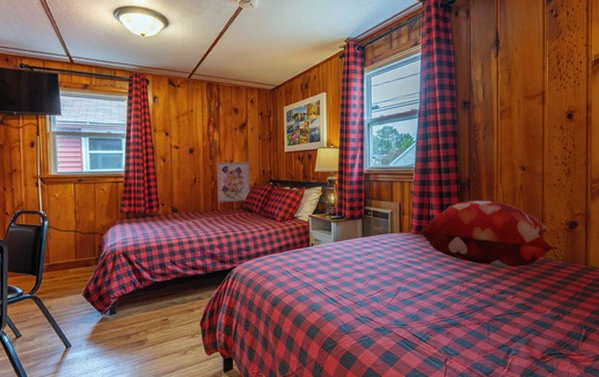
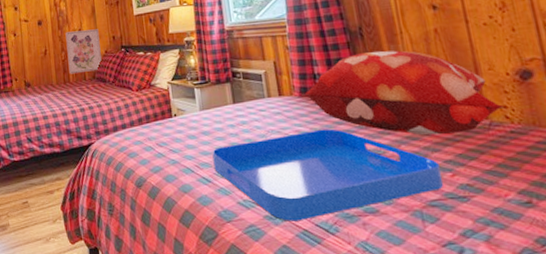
serving tray: none [340,260,507,332] -> present [212,129,444,221]

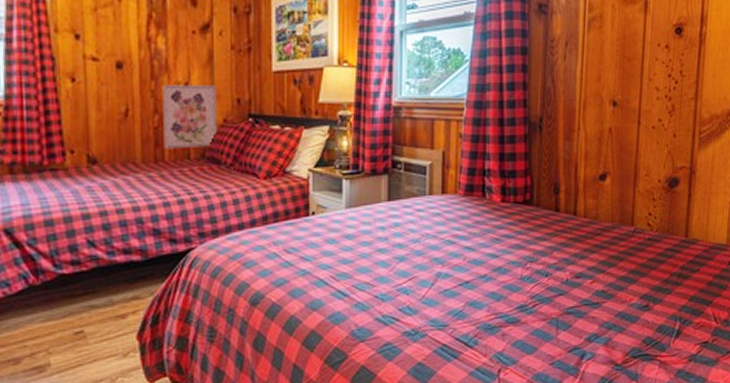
serving tray: present [212,129,444,221] -> none [354,233,583,337]
decorative pillow: present [305,50,505,135] -> none [471,147,650,242]

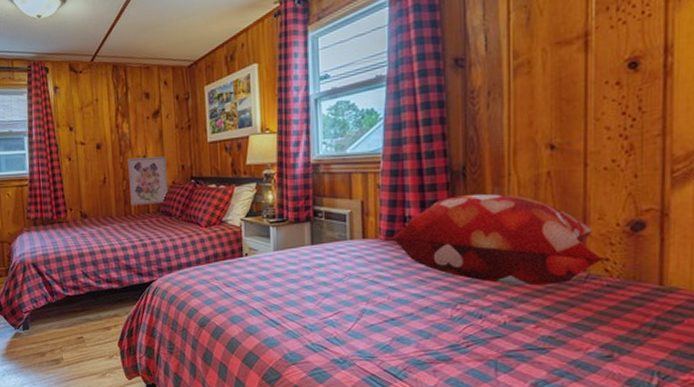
decorative pillow: none [471,147,650,242] -> present [392,193,607,286]

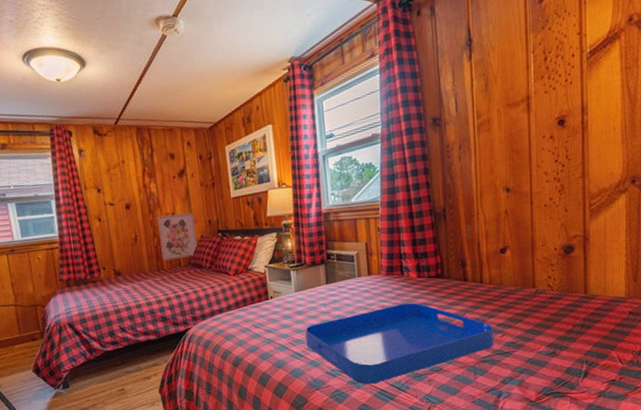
serving tray: none [283,275,525,366] -> present [305,302,495,384]
decorative pillow: present [392,193,607,286] -> none [392,230,549,304]

